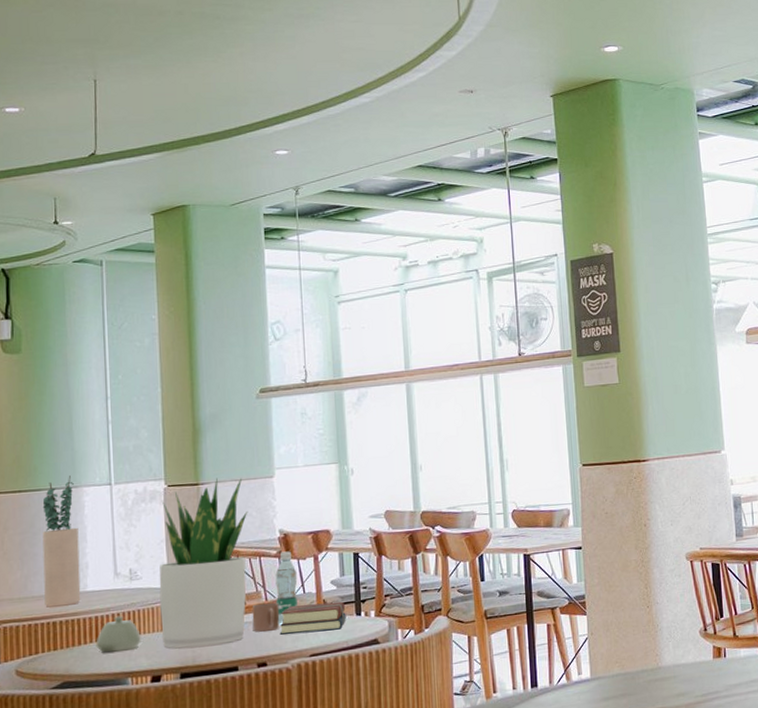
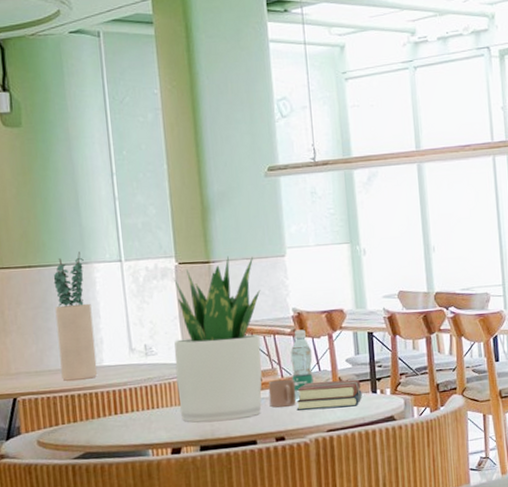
sugar bowl: present [95,615,141,653] -> none [114,390,160,425]

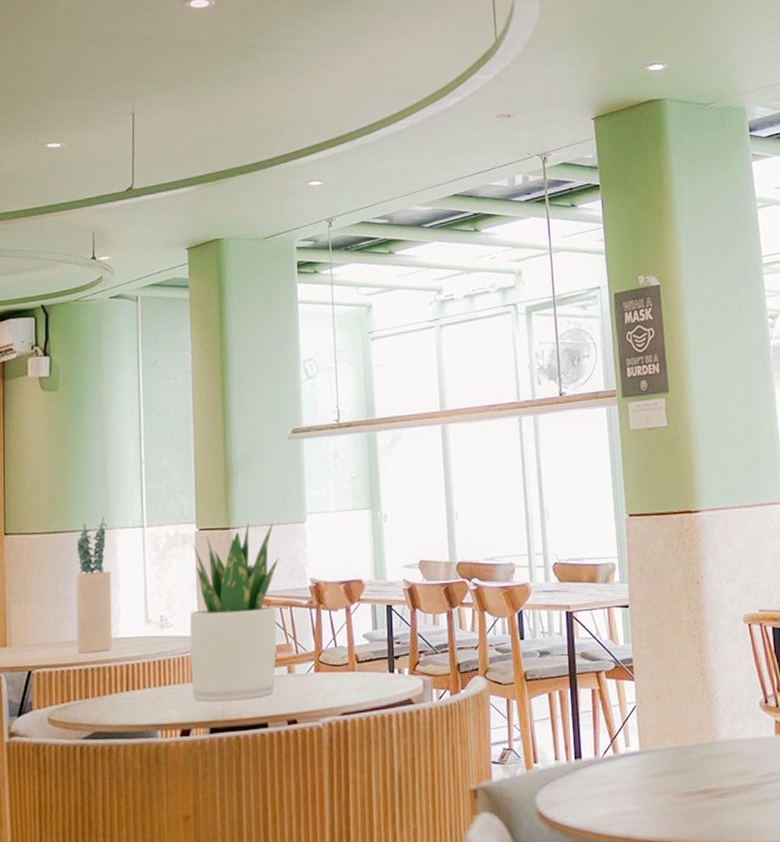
cup: present [268,379,297,408] -> none [282,655,311,687]
bottle: present [290,329,313,402] -> none [306,601,329,681]
books: present [295,379,362,411] -> none [310,657,379,691]

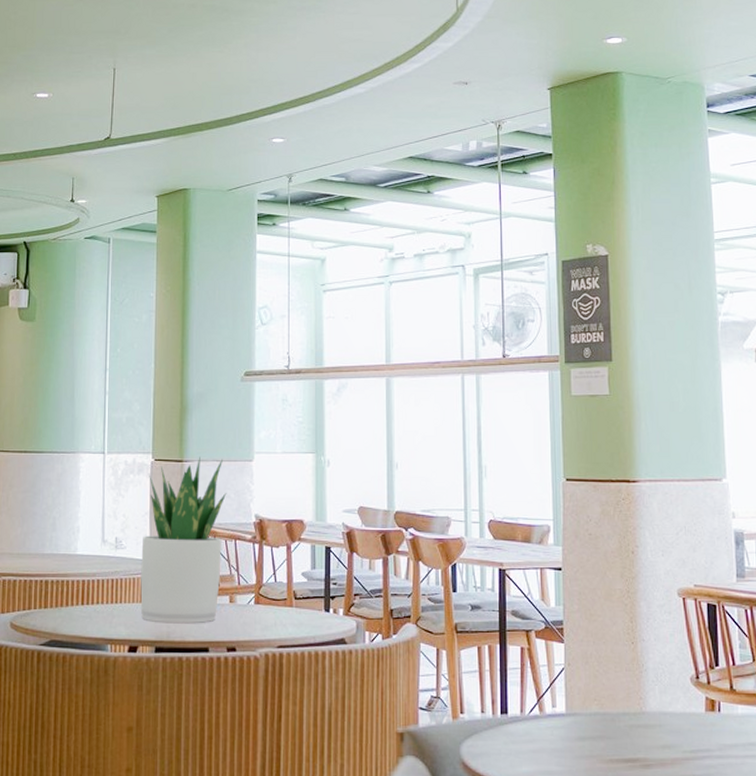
vase: present [76,517,113,654] -> none [40,441,73,566]

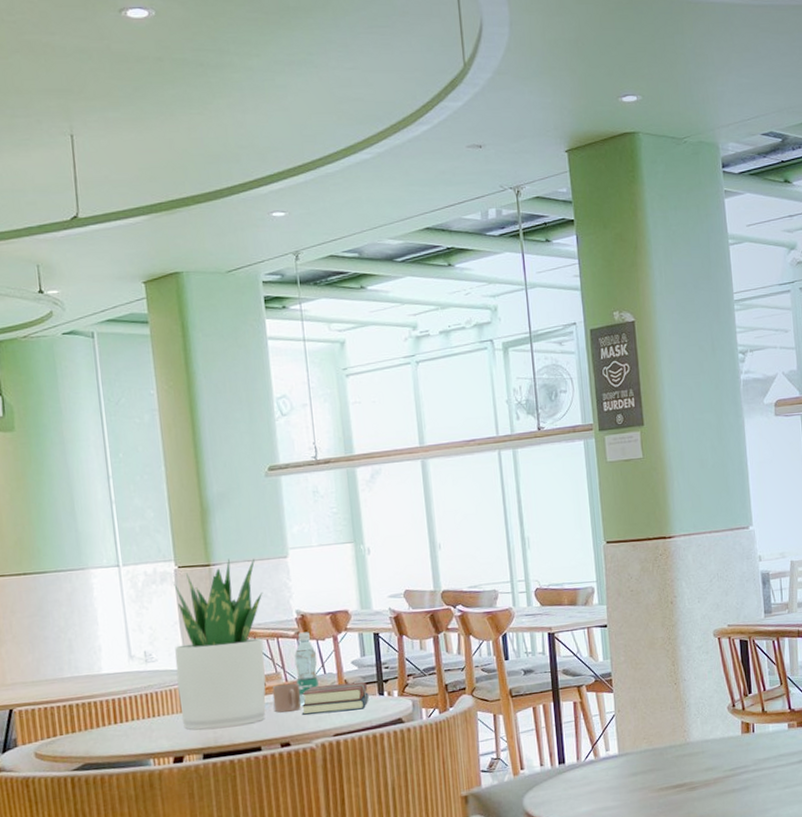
cup: none [225,587,251,616] -> present [272,683,302,713]
bottle: none [248,537,270,612] -> present [294,632,319,706]
books: none [249,593,315,624] -> present [301,681,369,715]

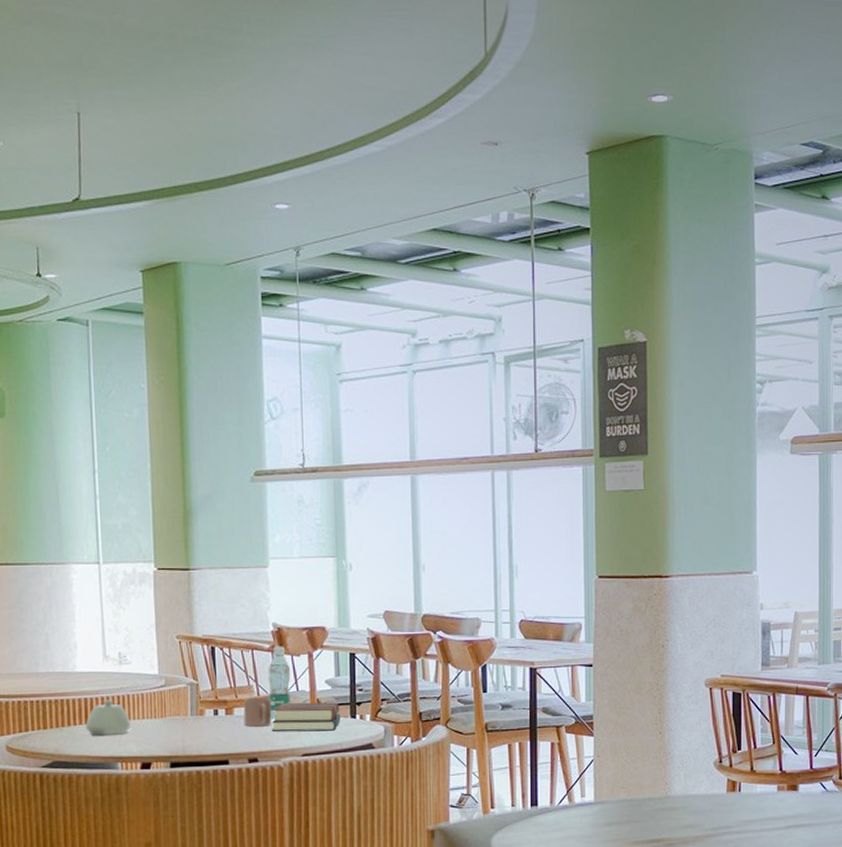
sugar bowl: none [114,698,161,735] -> present [85,699,131,736]
planter: present [173,558,266,730] -> none [149,564,241,738]

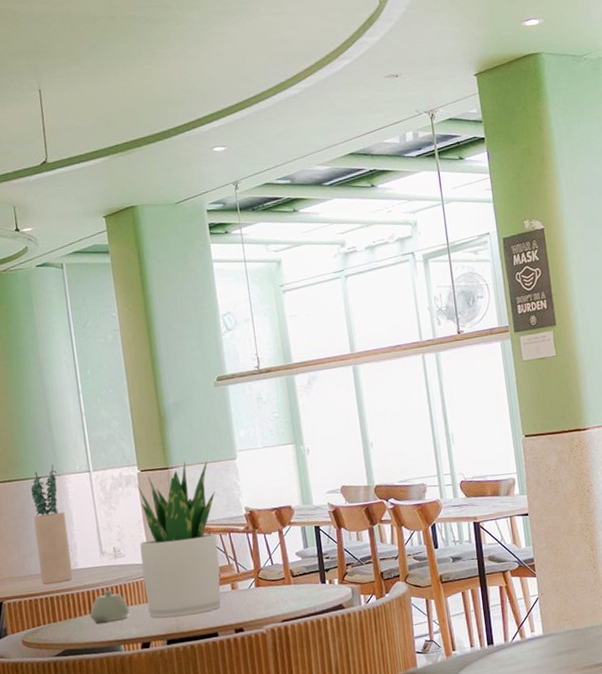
vase: none [30,551,70,685] -> present [31,465,73,585]
planter: none [149,564,241,738] -> present [137,461,221,619]
cup: present [243,698,272,727] -> none [225,573,253,601]
bottle: present [268,646,291,722] -> none [244,526,267,595]
books: present [271,702,341,732] -> none [252,571,313,603]

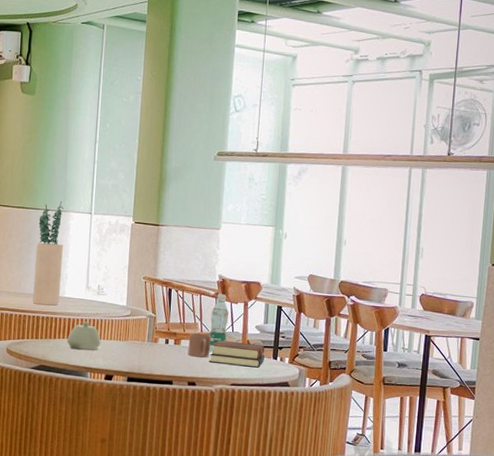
planter: present [137,461,221,619] -> none [117,222,196,361]
cup: none [225,573,253,601] -> present [188,333,211,358]
bottle: none [244,526,267,595] -> present [209,293,229,355]
books: none [252,571,313,603] -> present [208,340,265,368]

